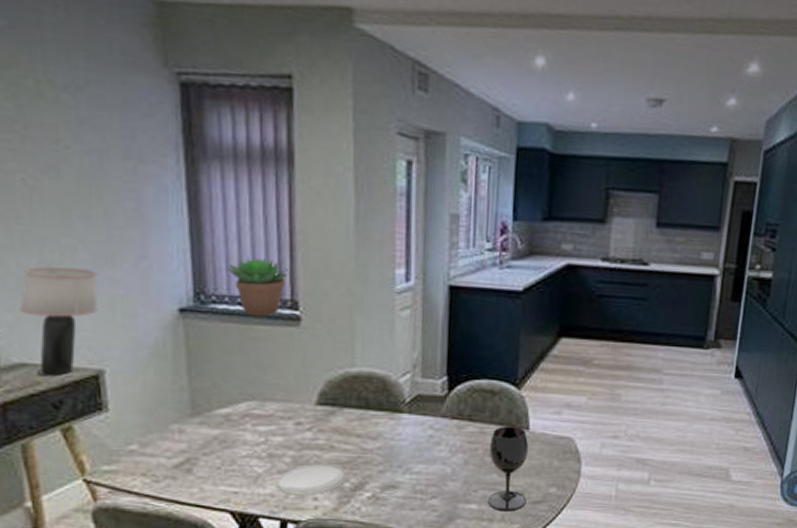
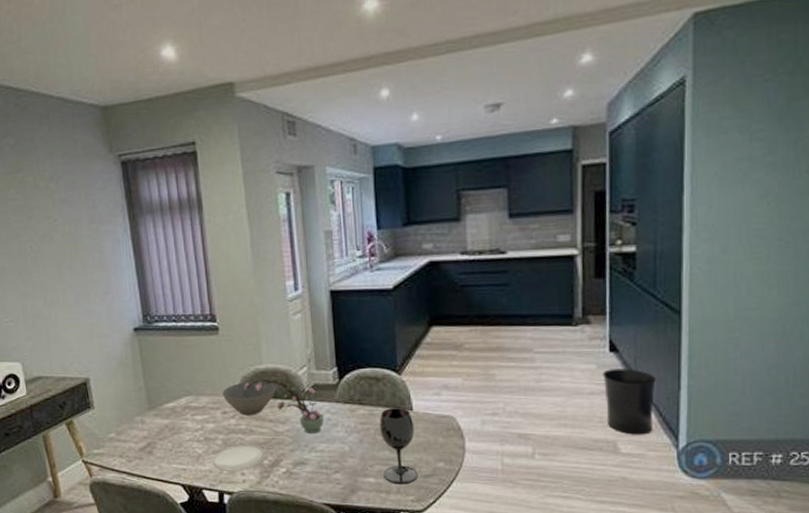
table lamp: present [19,266,97,377] -> none [35,305,82,385]
succulent plant: present [226,257,290,317] -> none [163,284,207,330]
bowl: none [298,386,370,429] -> present [223,380,277,416]
flower arrangement: none [327,385,426,452] -> present [243,379,325,433]
waste bin: none [723,395,773,463] -> present [602,368,656,435]

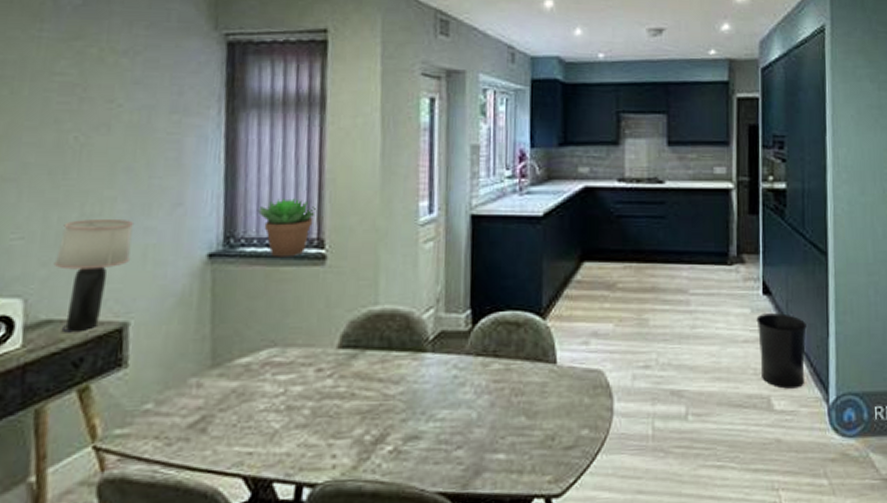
table lamp: none [35,305,82,385] -> present [53,220,133,333]
succulent plant: none [163,284,207,330] -> present [257,198,317,257]
plate: present [212,444,266,471] -> none [292,413,368,454]
bowl: present [223,380,277,416] -> none [320,326,393,374]
flower arrangement: present [243,379,325,433] -> none [349,324,450,396]
wine glass: present [379,408,418,485] -> none [516,361,558,461]

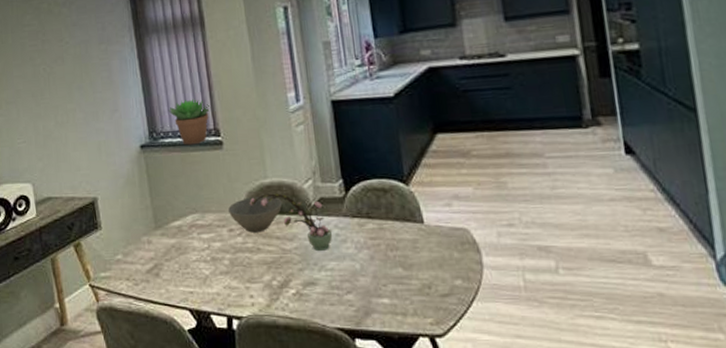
table lamp: present [53,220,133,333] -> none [45,124,91,206]
bowl: none [320,326,393,374] -> present [228,195,283,233]
flower arrangement: none [349,324,450,396] -> present [249,193,333,251]
waste bin: present [756,313,807,389] -> none [621,172,684,245]

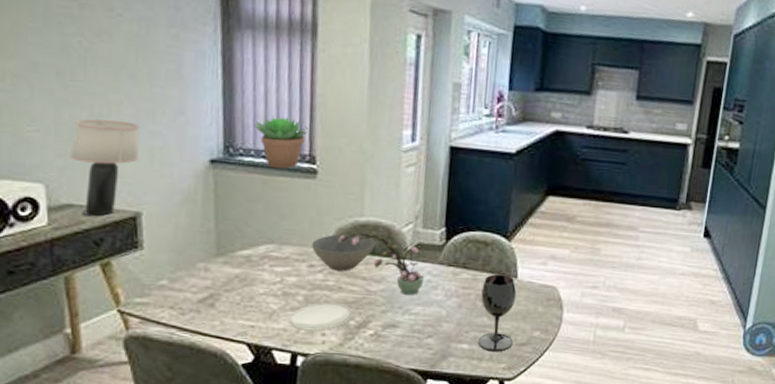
table lamp: none [45,124,91,206] -> present [69,119,139,217]
plate: none [219,263,274,294] -> present [288,302,353,331]
wine glass: none [390,221,435,306] -> present [478,274,517,352]

